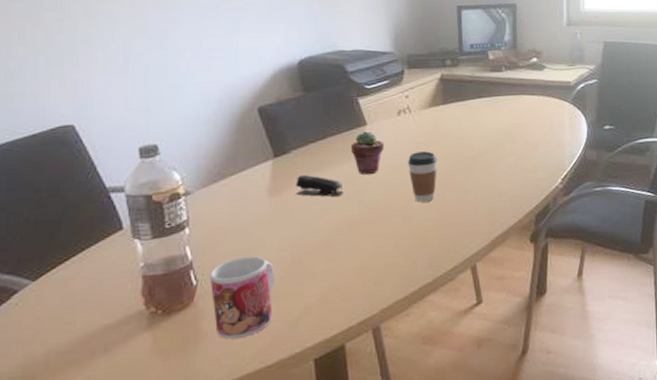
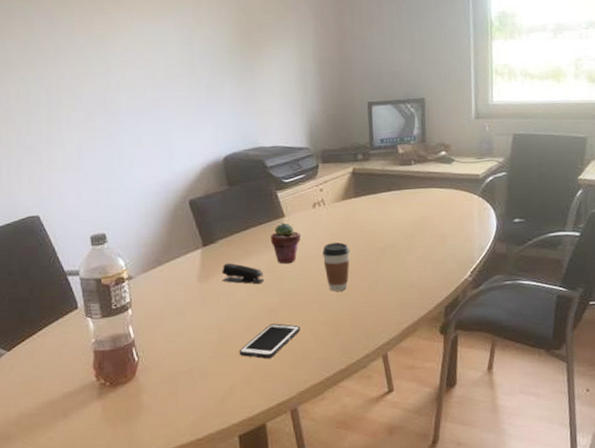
mug: present [210,256,275,339] -> none [149,337,204,412]
cell phone: none [315,237,384,277] -> present [239,323,301,359]

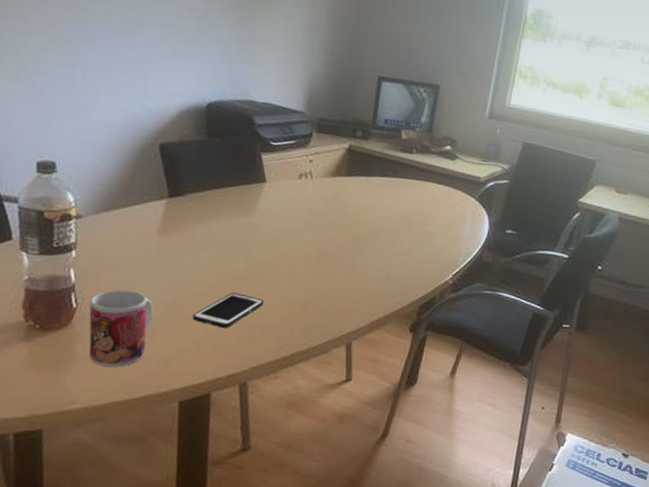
mug: none [149,337,204,412] -> present [89,289,154,367]
stapler: present [222,263,265,284] -> none [185,219,233,248]
potted succulent: present [270,223,301,264] -> none [245,188,281,233]
coffee cup: present [323,242,350,292] -> none [300,219,332,271]

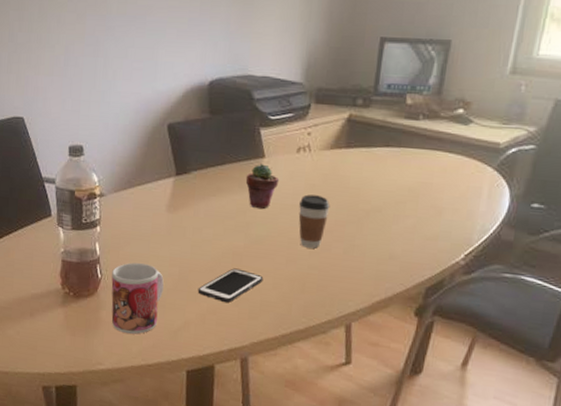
potted succulent: none [245,188,281,233] -> present [245,164,280,209]
coffee cup: none [300,219,332,271] -> present [298,194,330,249]

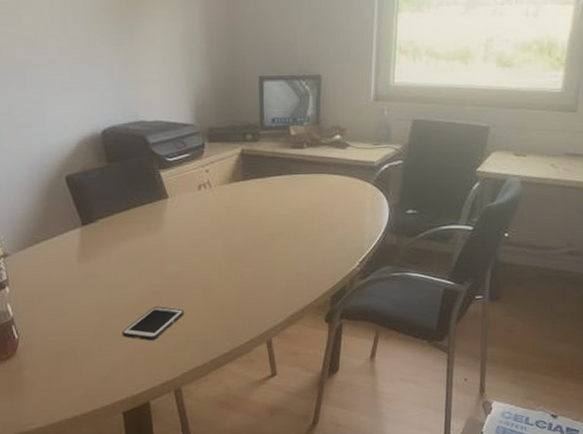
mug: present [111,262,164,334] -> none [29,317,87,388]
potted succulent: present [245,164,280,209] -> none [152,204,186,247]
coffee cup: present [298,194,330,249] -> none [208,227,237,277]

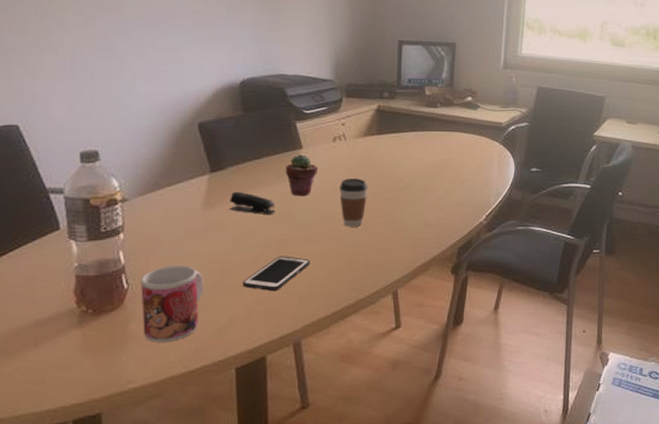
mug: none [29,317,87,388] -> present [141,266,203,342]
stapler: none [102,243,147,266] -> present [230,191,276,214]
potted succulent: none [152,204,186,247] -> present [285,154,319,196]
coffee cup: none [208,227,237,277] -> present [340,178,369,227]

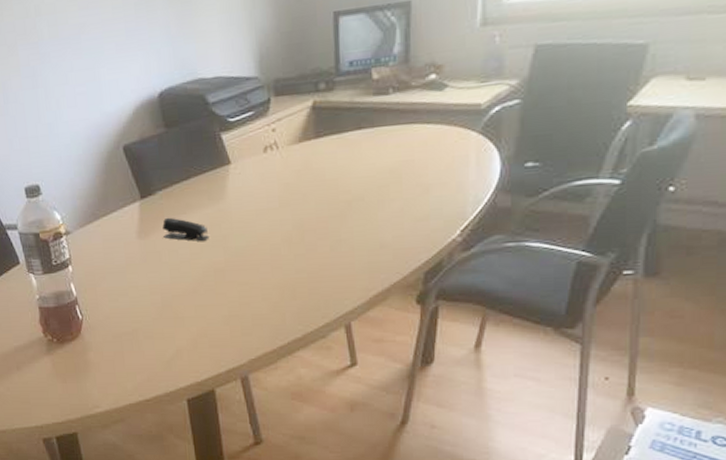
mug: present [141,266,203,342] -> none [92,297,149,371]
cell phone: present [242,256,311,292] -> none [184,285,251,324]
potted succulent: present [285,154,319,196] -> none [214,171,251,219]
coffee cup: present [340,178,369,227] -> none [275,194,309,251]

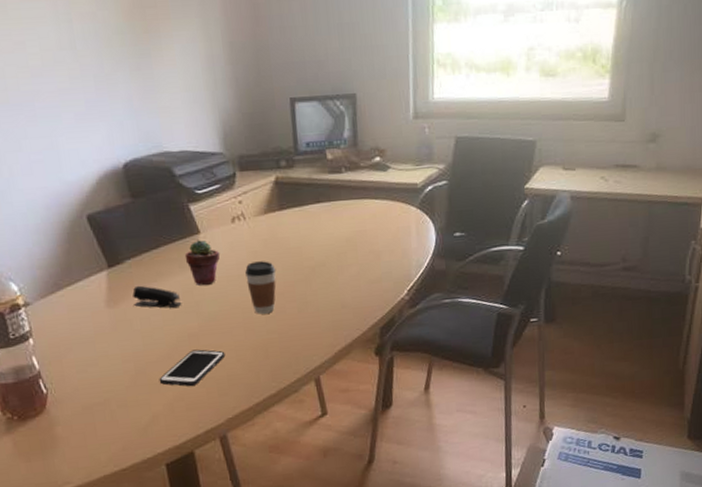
cell phone: none [184,285,251,324] -> present [159,349,226,387]
potted succulent: none [214,171,251,219] -> present [184,240,221,286]
coffee cup: none [275,194,309,251] -> present [245,261,276,314]

